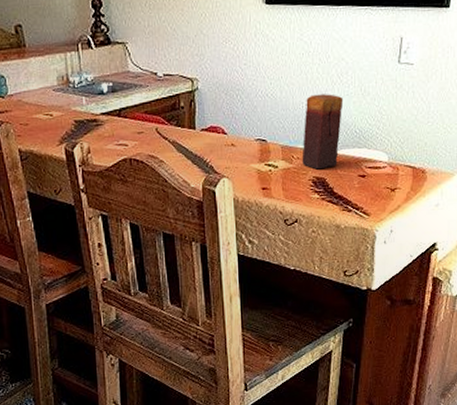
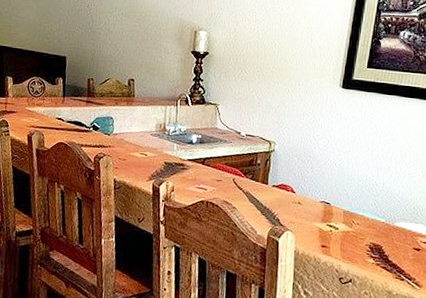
candle: present [302,94,344,170] -> none [361,170,405,237]

